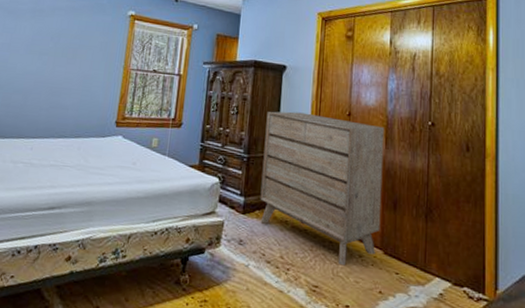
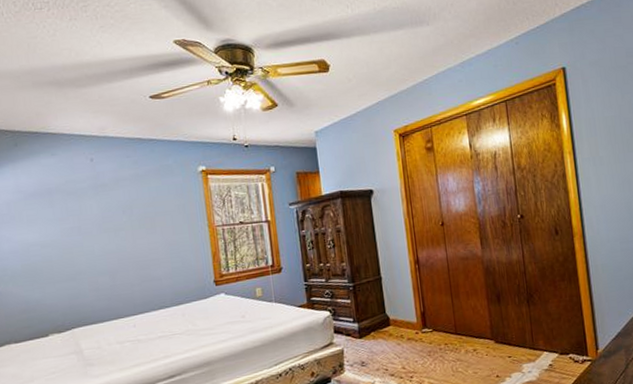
dresser: present [260,111,385,266] -> none [363,229,489,362]

